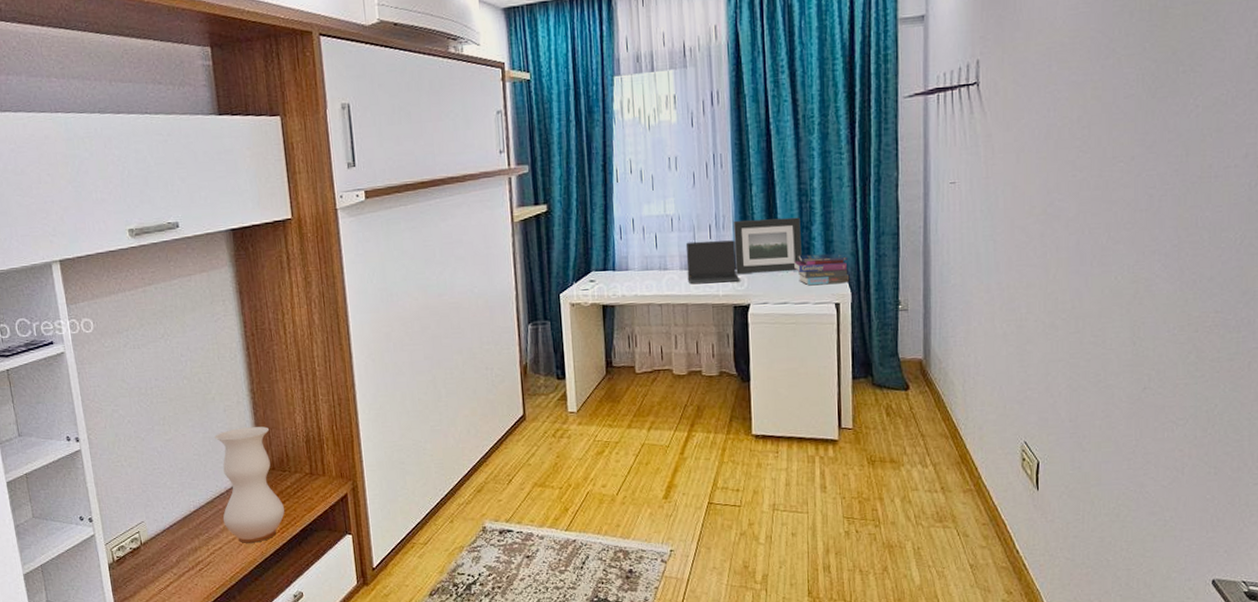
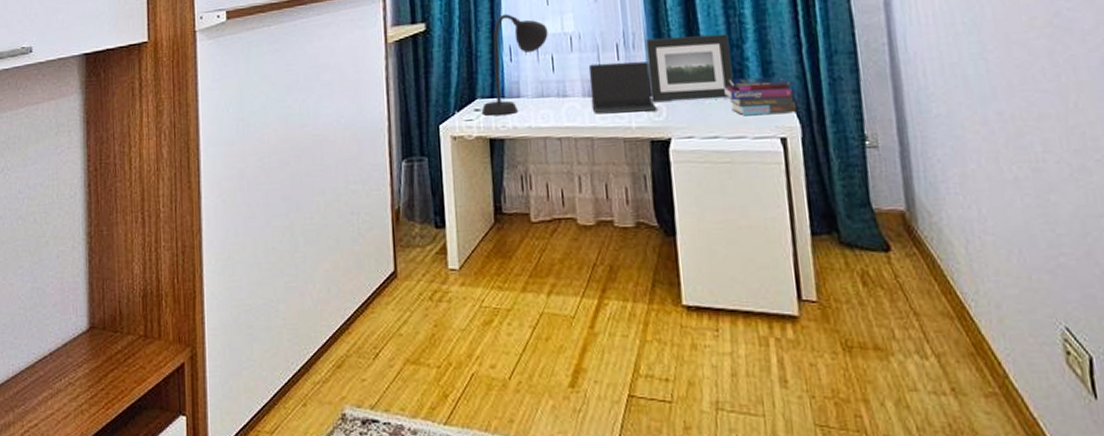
vase: present [215,426,285,543] -> none [42,277,113,420]
desk lamp: none [595,197,653,286] -> present [481,13,548,116]

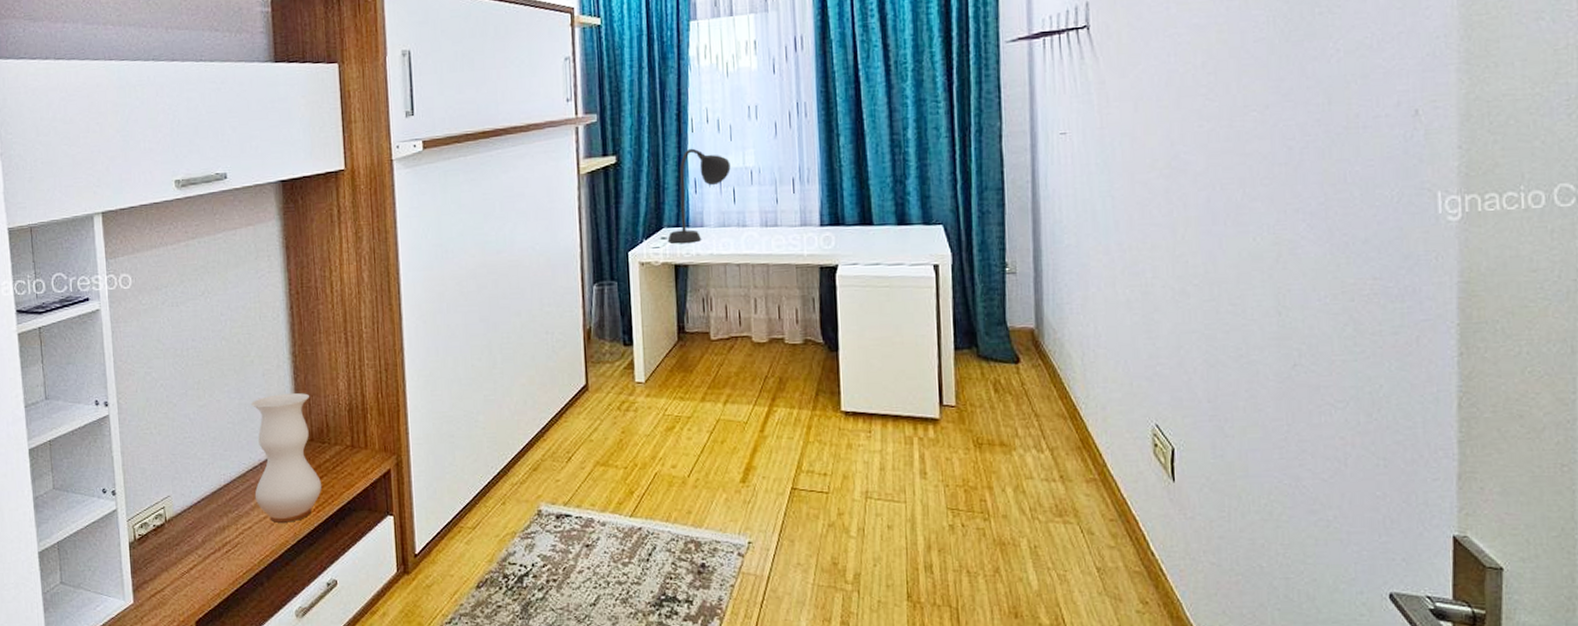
vase: none [42,277,113,420] -> present [251,393,322,523]
laptop: present [588,61,658,114] -> none [766,195,827,242]
picture frame: present [646,34,734,103] -> none [819,170,896,233]
books: present [724,76,798,116] -> none [887,209,950,245]

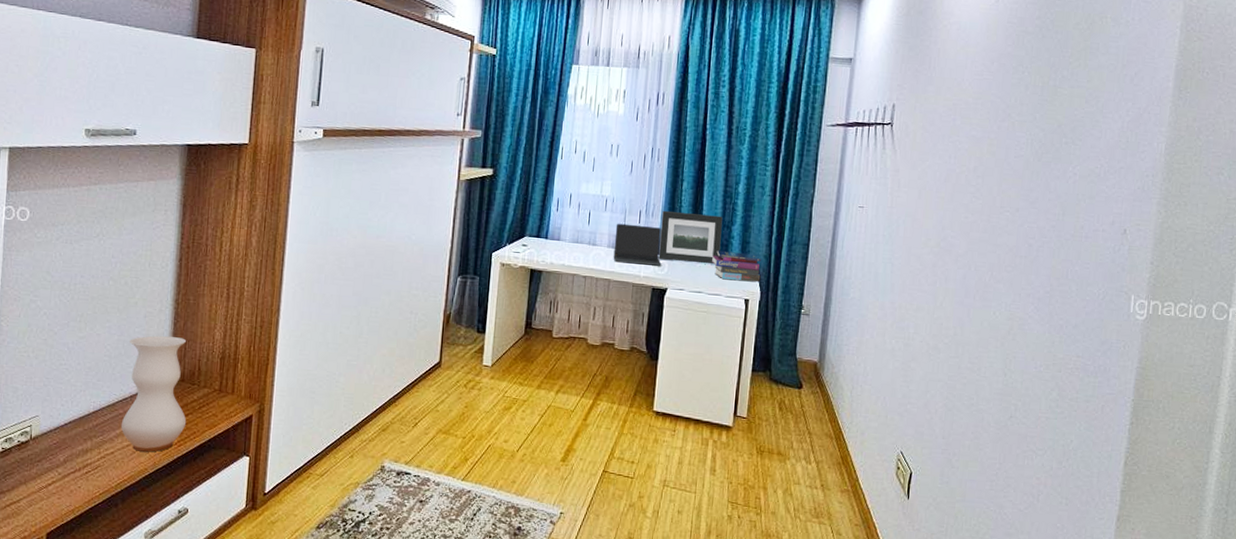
desk lamp: present [667,148,731,244] -> none [527,172,590,253]
laptop: none [766,195,827,242] -> present [613,223,662,266]
picture frame: none [819,170,896,233] -> present [658,210,723,265]
books: none [887,209,950,245] -> present [712,250,761,283]

